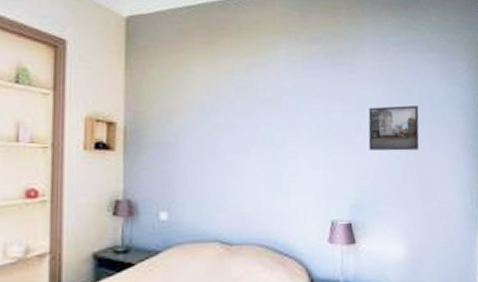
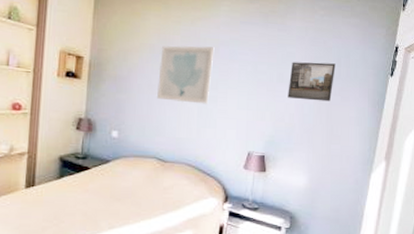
wall art: none [212,98,277,168] -> present [157,46,215,104]

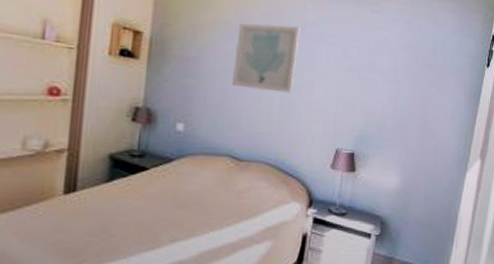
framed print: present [288,62,336,102] -> none [380,47,431,93]

